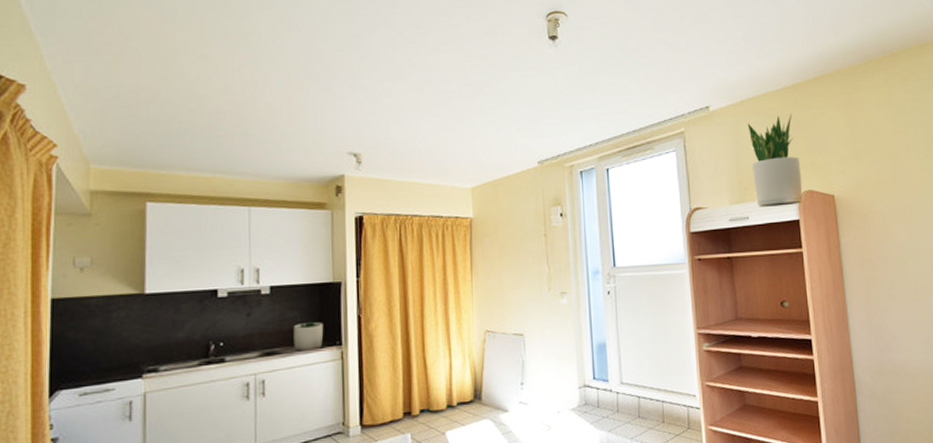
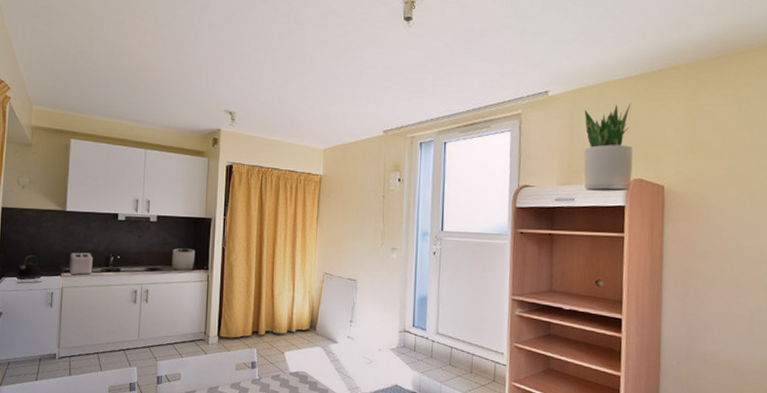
kettle: none [77,356,114,392] -> present [16,255,42,281]
toaster: none [153,343,187,377] -> present [69,252,93,276]

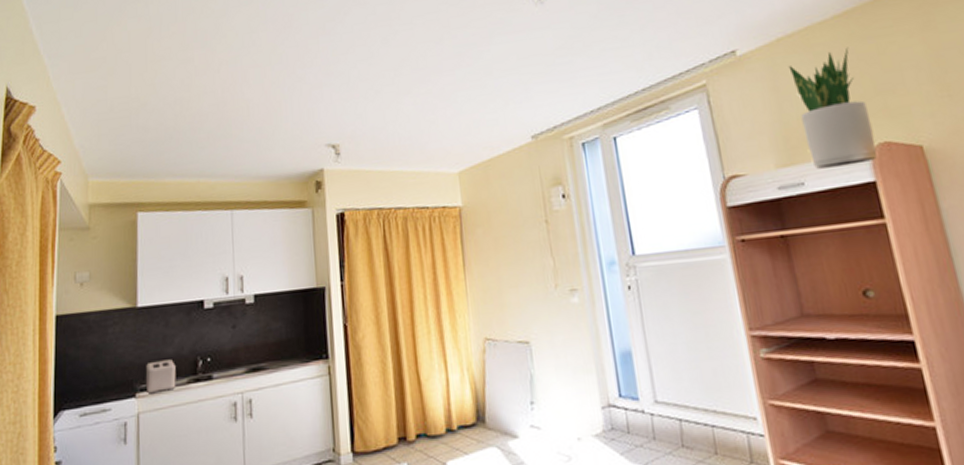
kettle: present [16,255,42,281] -> none [77,374,111,412]
planter: present [172,247,196,271] -> none [278,332,310,367]

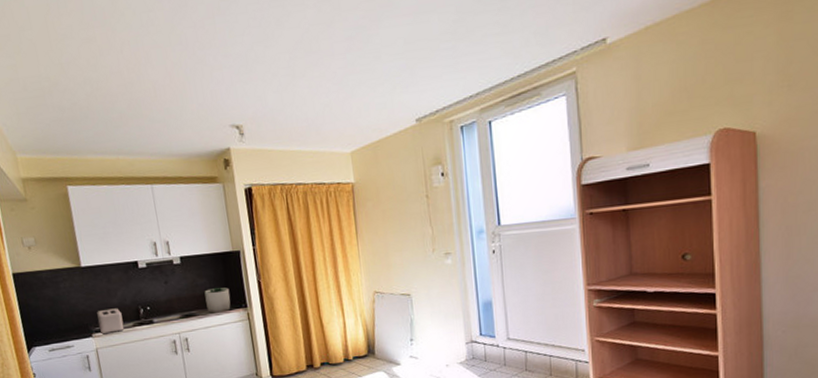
planter: none [278,332,310,367] -> present [204,287,231,314]
planter: present [788,47,877,169] -> none [652,36,716,152]

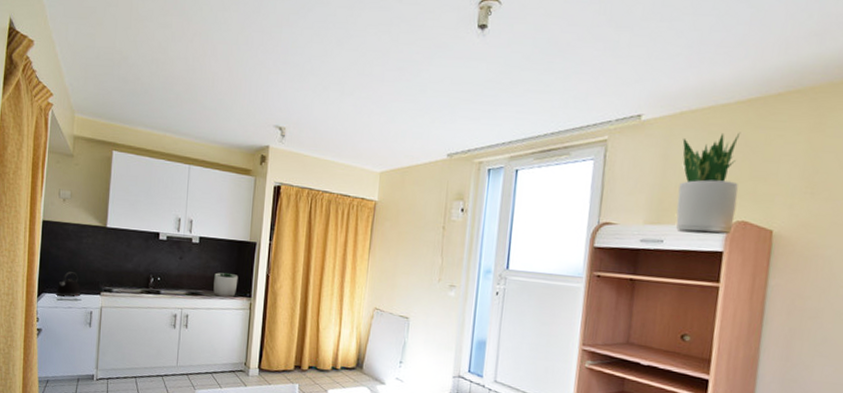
kettle: none [45,320,73,348] -> present [56,271,81,298]
toaster: present [97,308,125,336] -> none [108,271,133,297]
planter: none [652,36,716,152] -> present [676,132,741,235]

